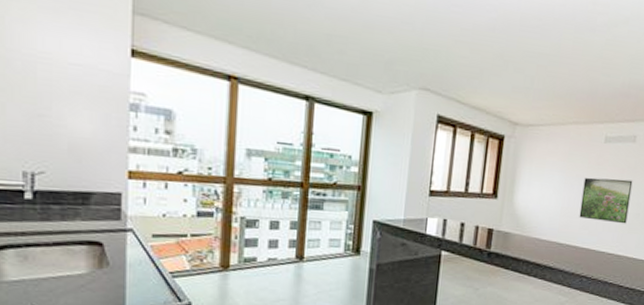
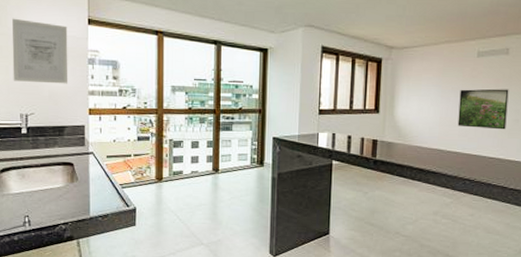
wall art: none [12,35,100,135] -> present [12,18,68,84]

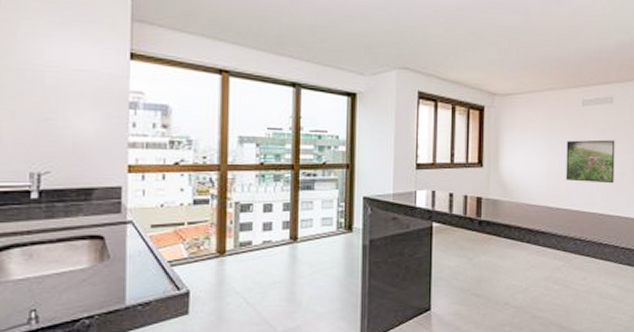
wall art: present [12,18,68,84] -> none [21,48,102,134]

